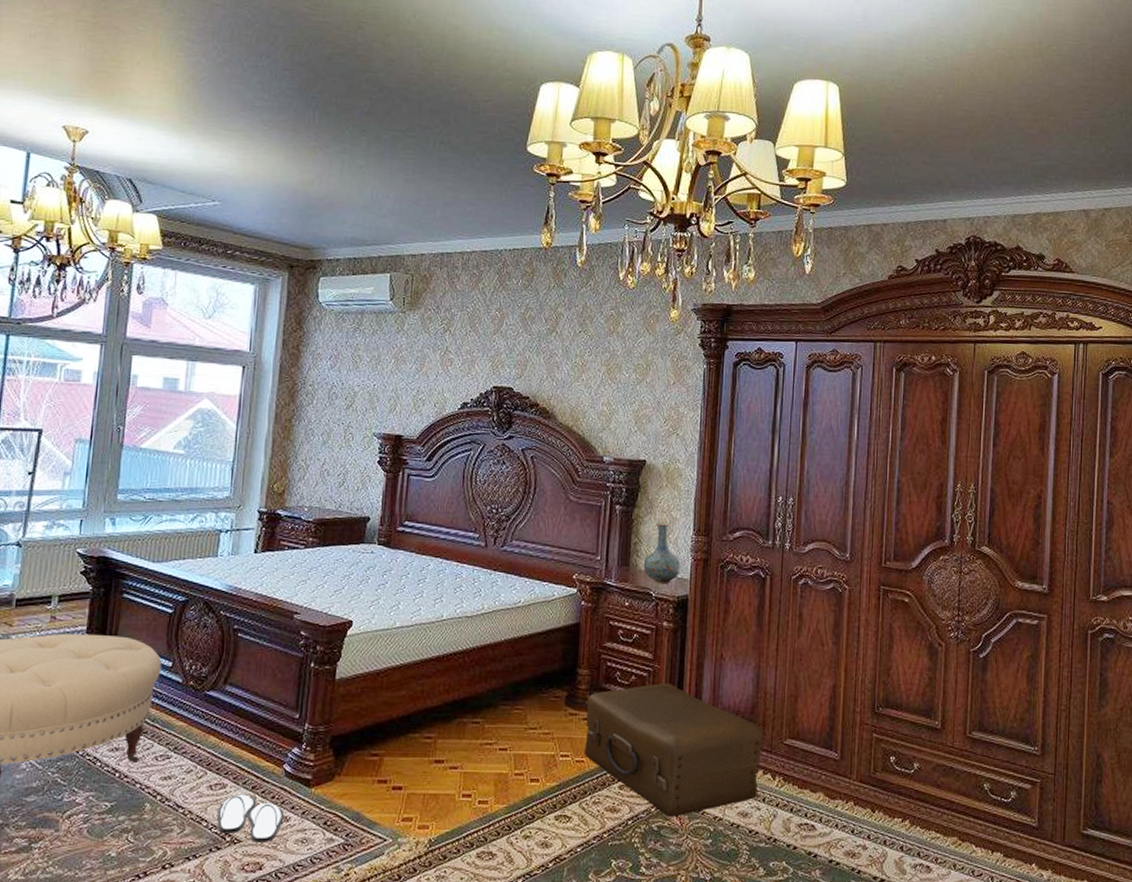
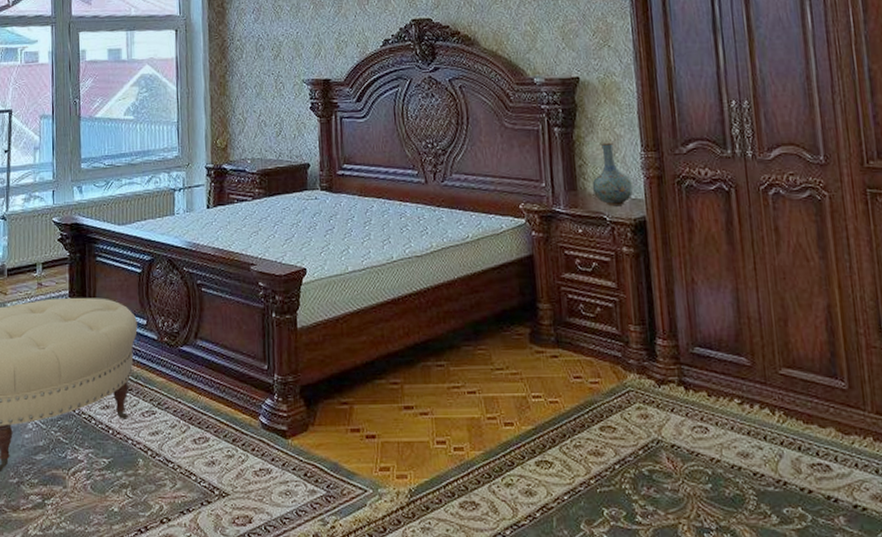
slippers: present [217,794,285,843] -> none [204,447,266,496]
suitcase: present [584,682,764,817] -> none [552,312,757,460]

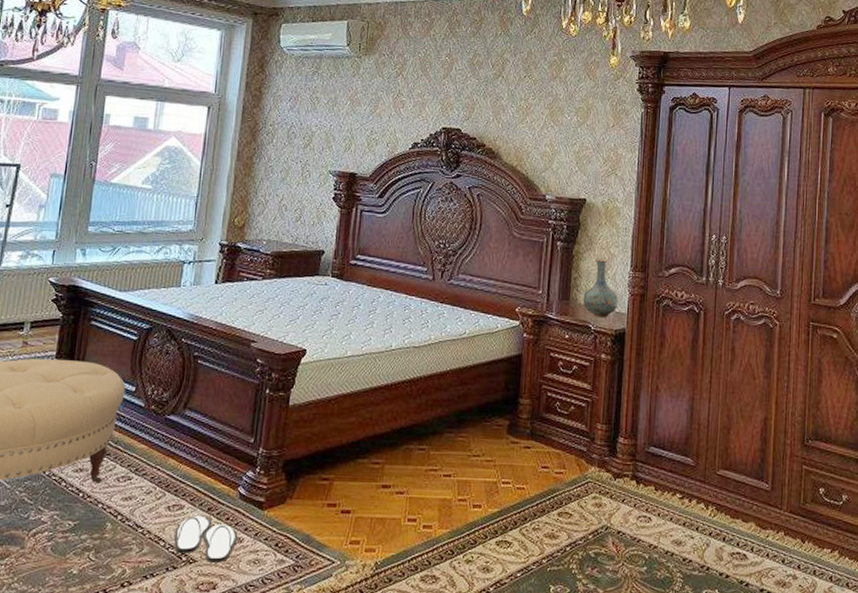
slippers: none [204,447,266,496] -> present [174,515,238,563]

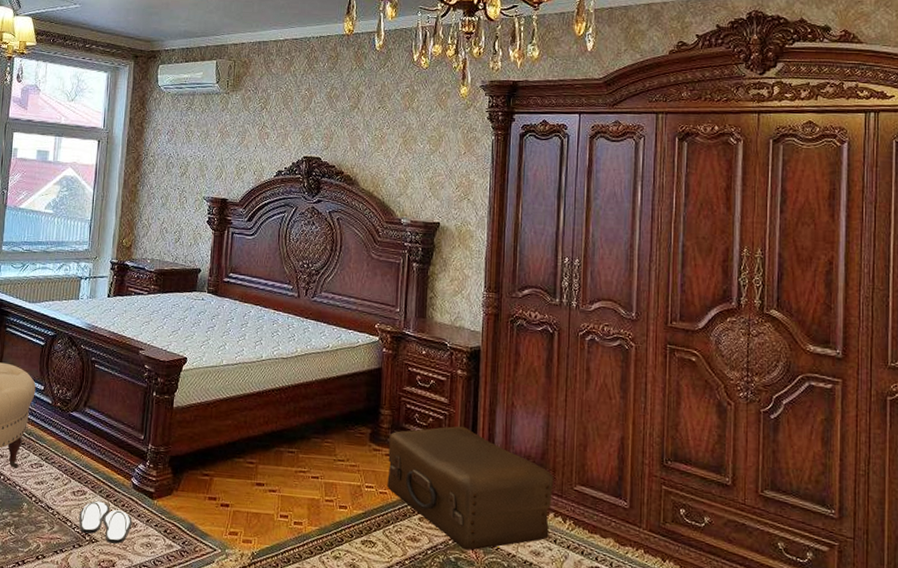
suitcase: none [525,413,698,544] -> present [387,425,554,551]
vase: present [583,260,619,317] -> none [438,280,474,335]

